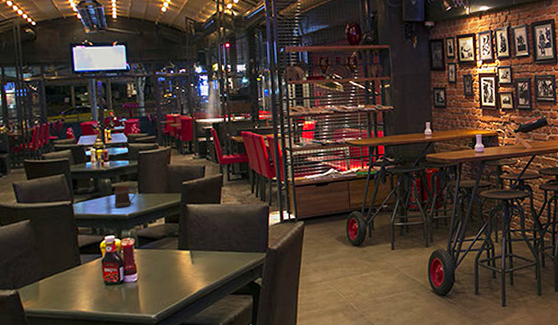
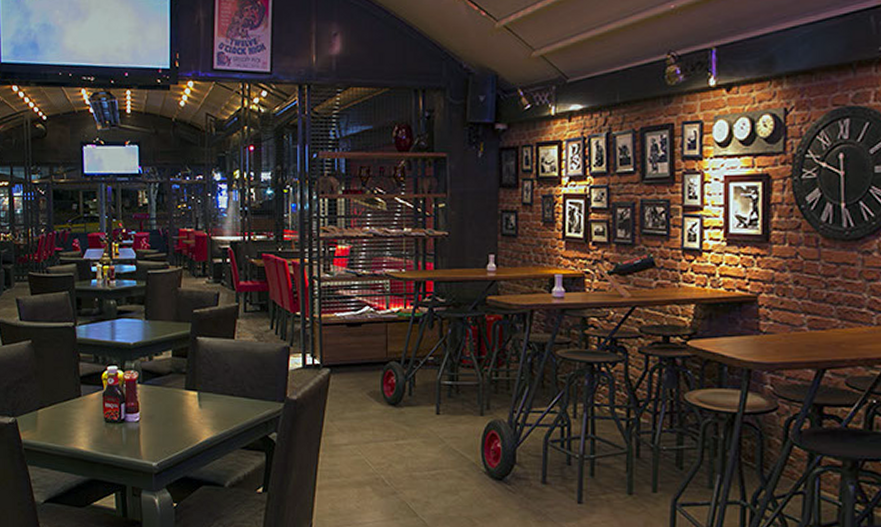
beer mug: present [114,185,136,209] -> none [119,309,143,336]

